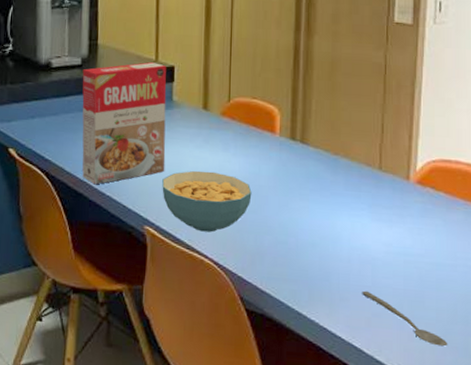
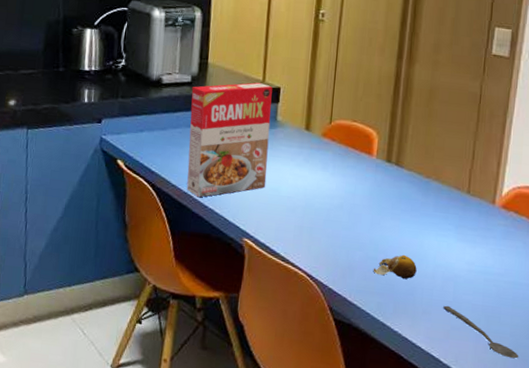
cereal bowl: present [162,171,252,232] -> none [262,188,347,246]
fruit: none [284,237,331,264] -> present [373,254,417,279]

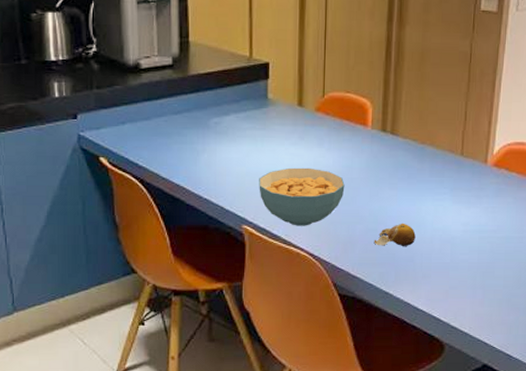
cereal box: present [186,82,273,198] -> none [174,59,262,189]
cereal bowl: none [262,188,347,246] -> present [259,167,345,226]
spoon: present [443,305,519,359] -> none [442,267,512,309]

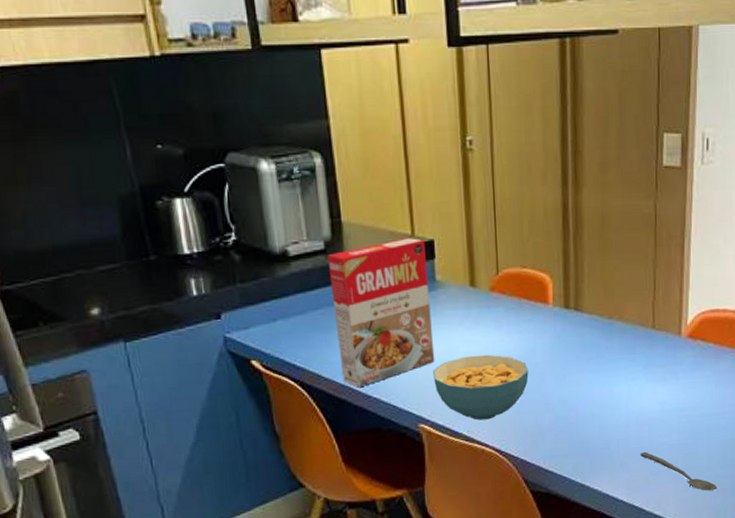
cereal box: none [174,59,262,189] -> present [327,238,435,388]
fruit: present [374,223,416,246] -> none [565,407,610,435]
spoon: none [442,267,512,309] -> present [640,451,718,491]

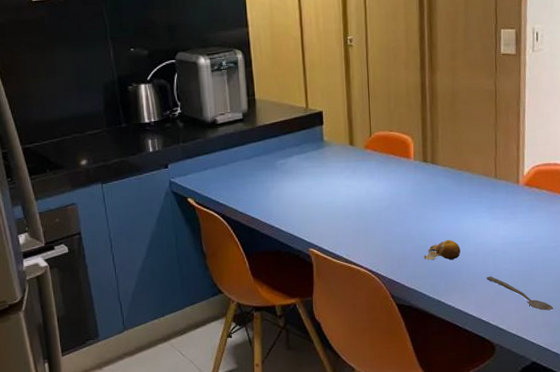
cereal box: present [327,238,435,388] -> none [244,110,322,220]
cereal bowl: present [433,354,529,421] -> none [321,196,395,247]
fruit: none [565,407,610,435] -> present [424,239,461,260]

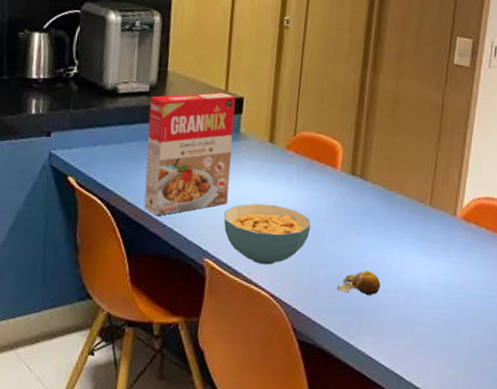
cereal box: none [244,110,322,220] -> present [144,92,236,216]
cereal bowl: none [321,196,395,247] -> present [224,204,311,265]
spoon: present [487,276,554,311] -> none [406,321,479,372]

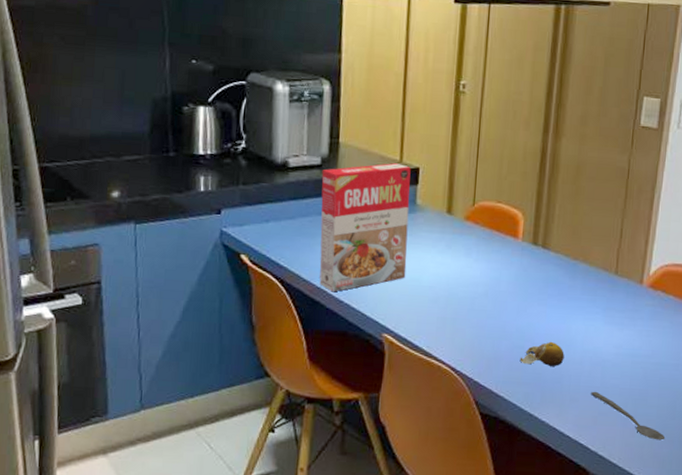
cereal bowl: present [224,204,311,265] -> none [402,277,492,339]
spoon: none [406,321,479,372] -> present [591,391,666,441]

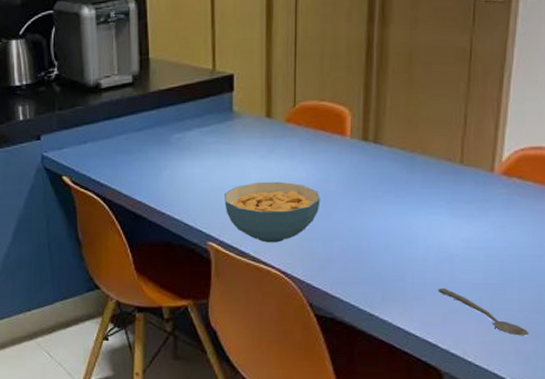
cereal box: present [319,163,411,292] -> none [134,72,227,205]
cereal bowl: none [402,277,492,339] -> present [224,181,320,243]
fruit: present [520,341,564,366] -> none [355,239,405,264]

